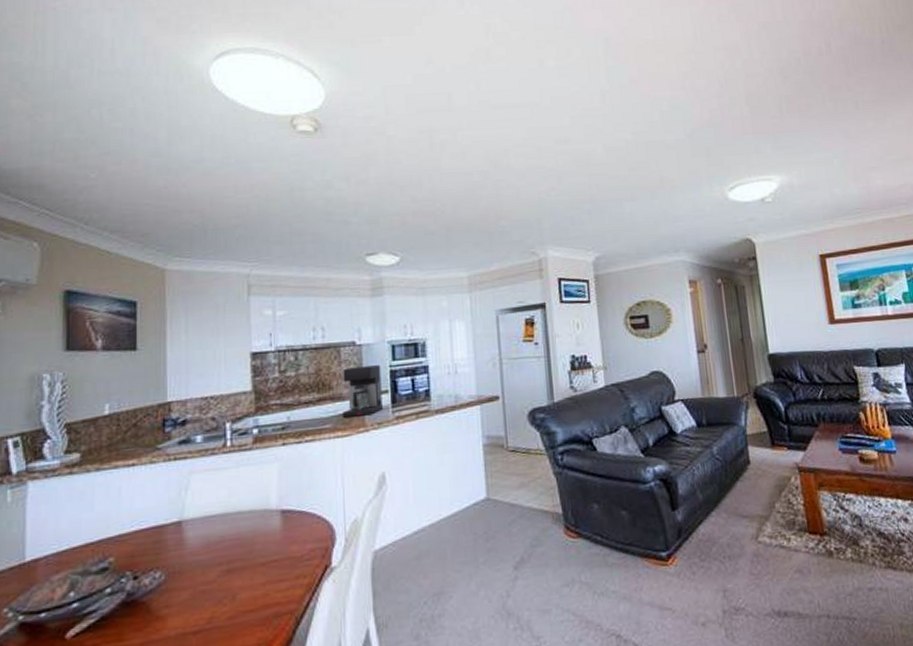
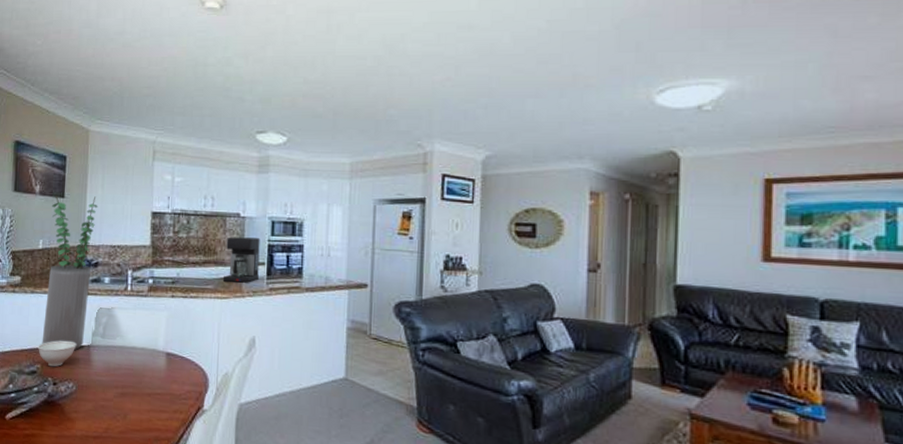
bowl: none [108,520,163,558] -> present [37,340,77,367]
vase: none [114,344,182,532] -> present [42,195,98,351]

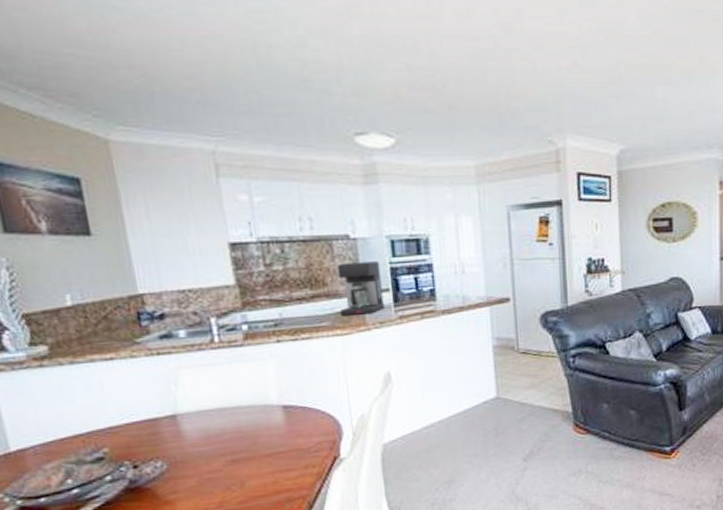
bowl: present [37,340,77,367] -> none [97,413,156,449]
vase: present [42,195,98,351] -> none [73,230,166,424]

